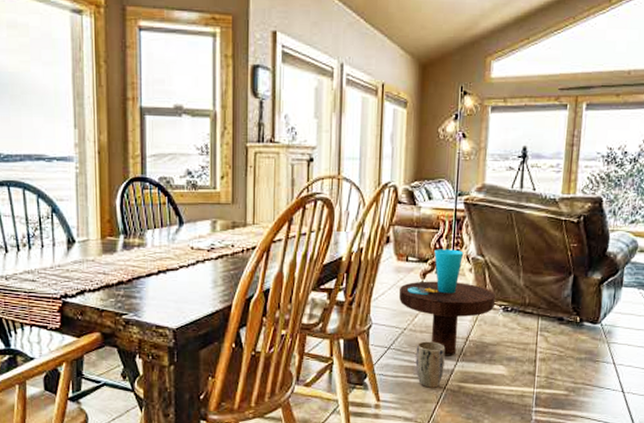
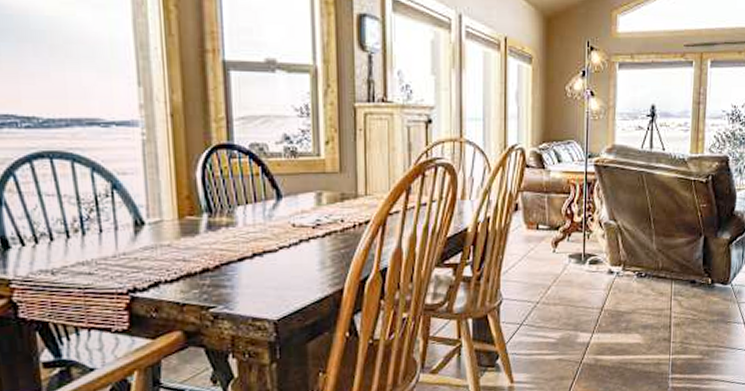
side table: present [399,249,496,356] -> none [531,214,630,329]
plant pot: present [415,341,446,388] -> none [550,314,580,364]

